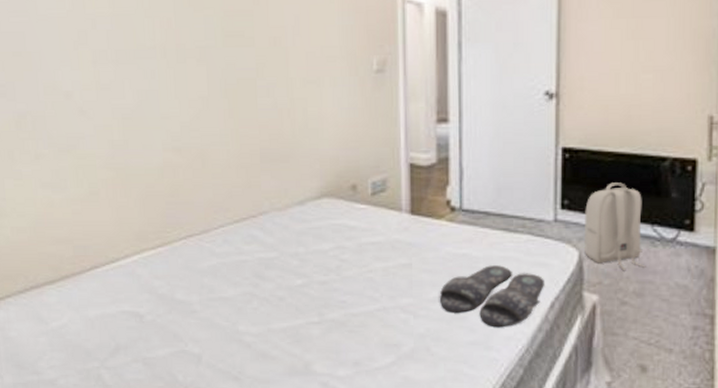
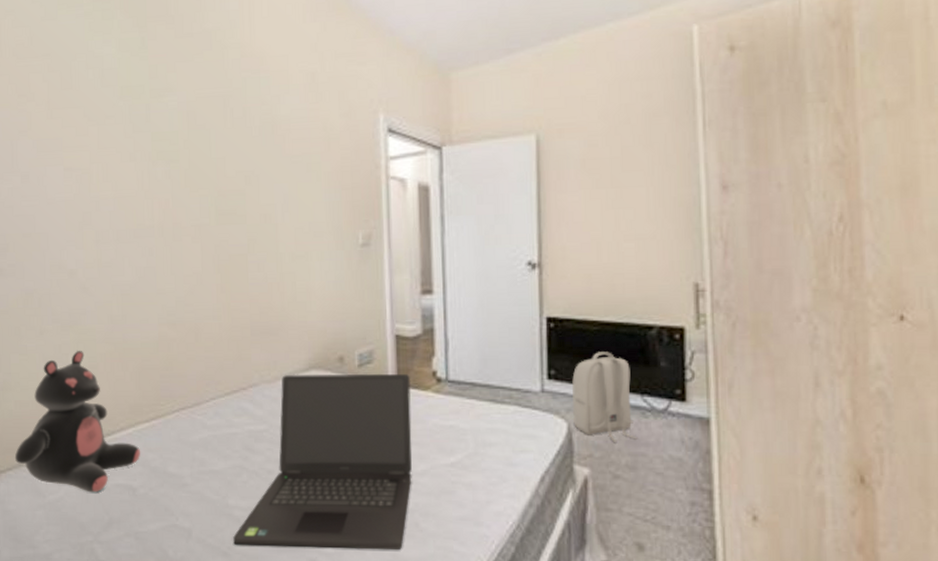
stuffed animal: none [13,175,148,319] -> present [14,350,141,493]
laptop: none [244,202,425,373] -> present [233,373,412,549]
slippers: present [440,265,544,327] -> none [428,437,534,501]

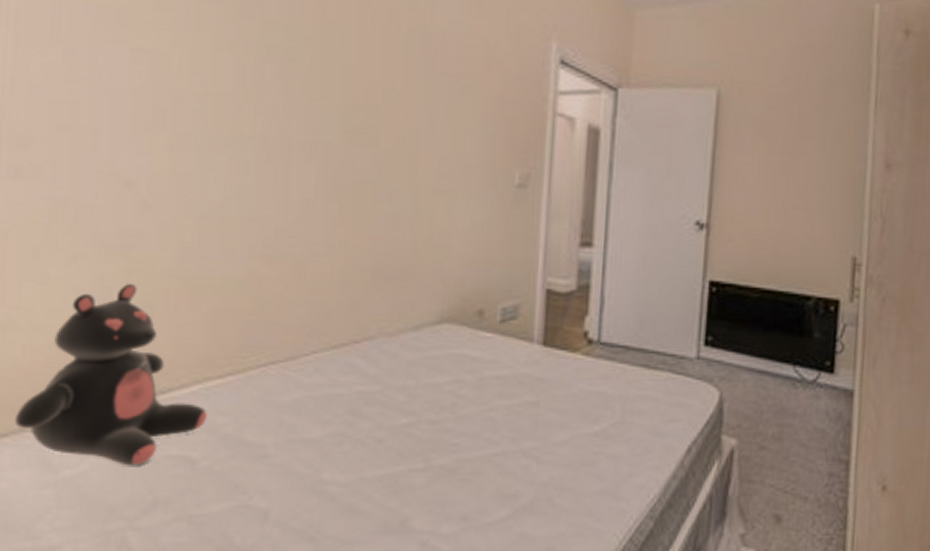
laptop: present [233,373,412,549] -> none [324,327,559,529]
backpack: present [572,352,638,443] -> none [726,320,786,414]

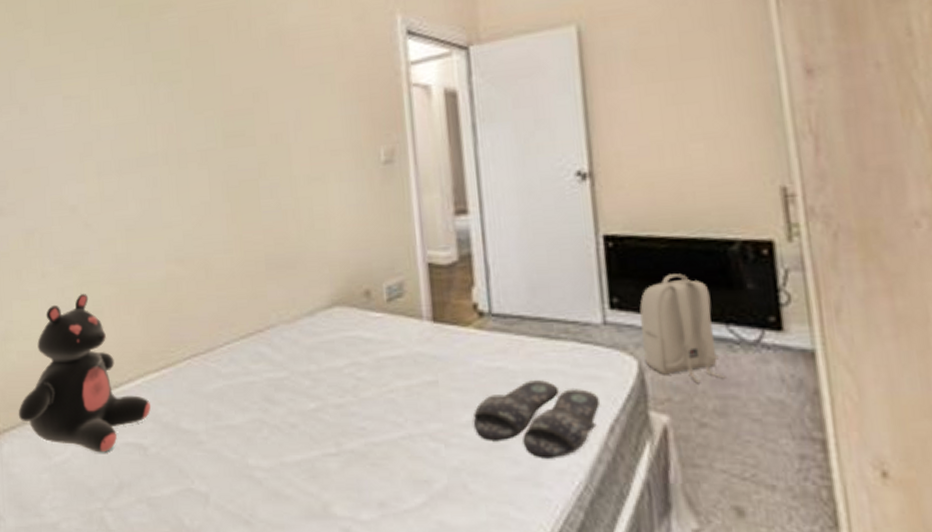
slippers: none [568,405,682,474] -> present [474,380,599,457]
backpack: none [726,320,786,414] -> present [639,273,726,384]

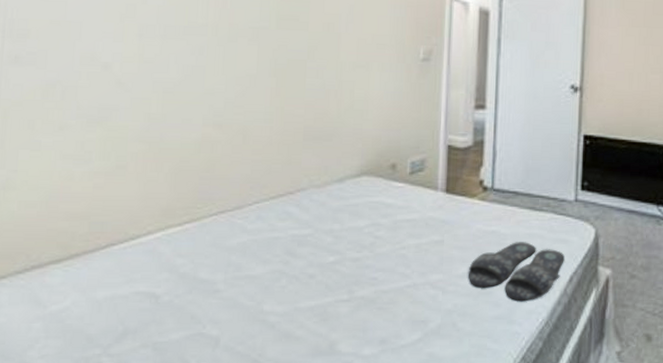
stuffed animal: present [18,293,152,453] -> none [11,148,169,301]
backpack: present [639,273,726,384] -> none [600,167,652,247]

